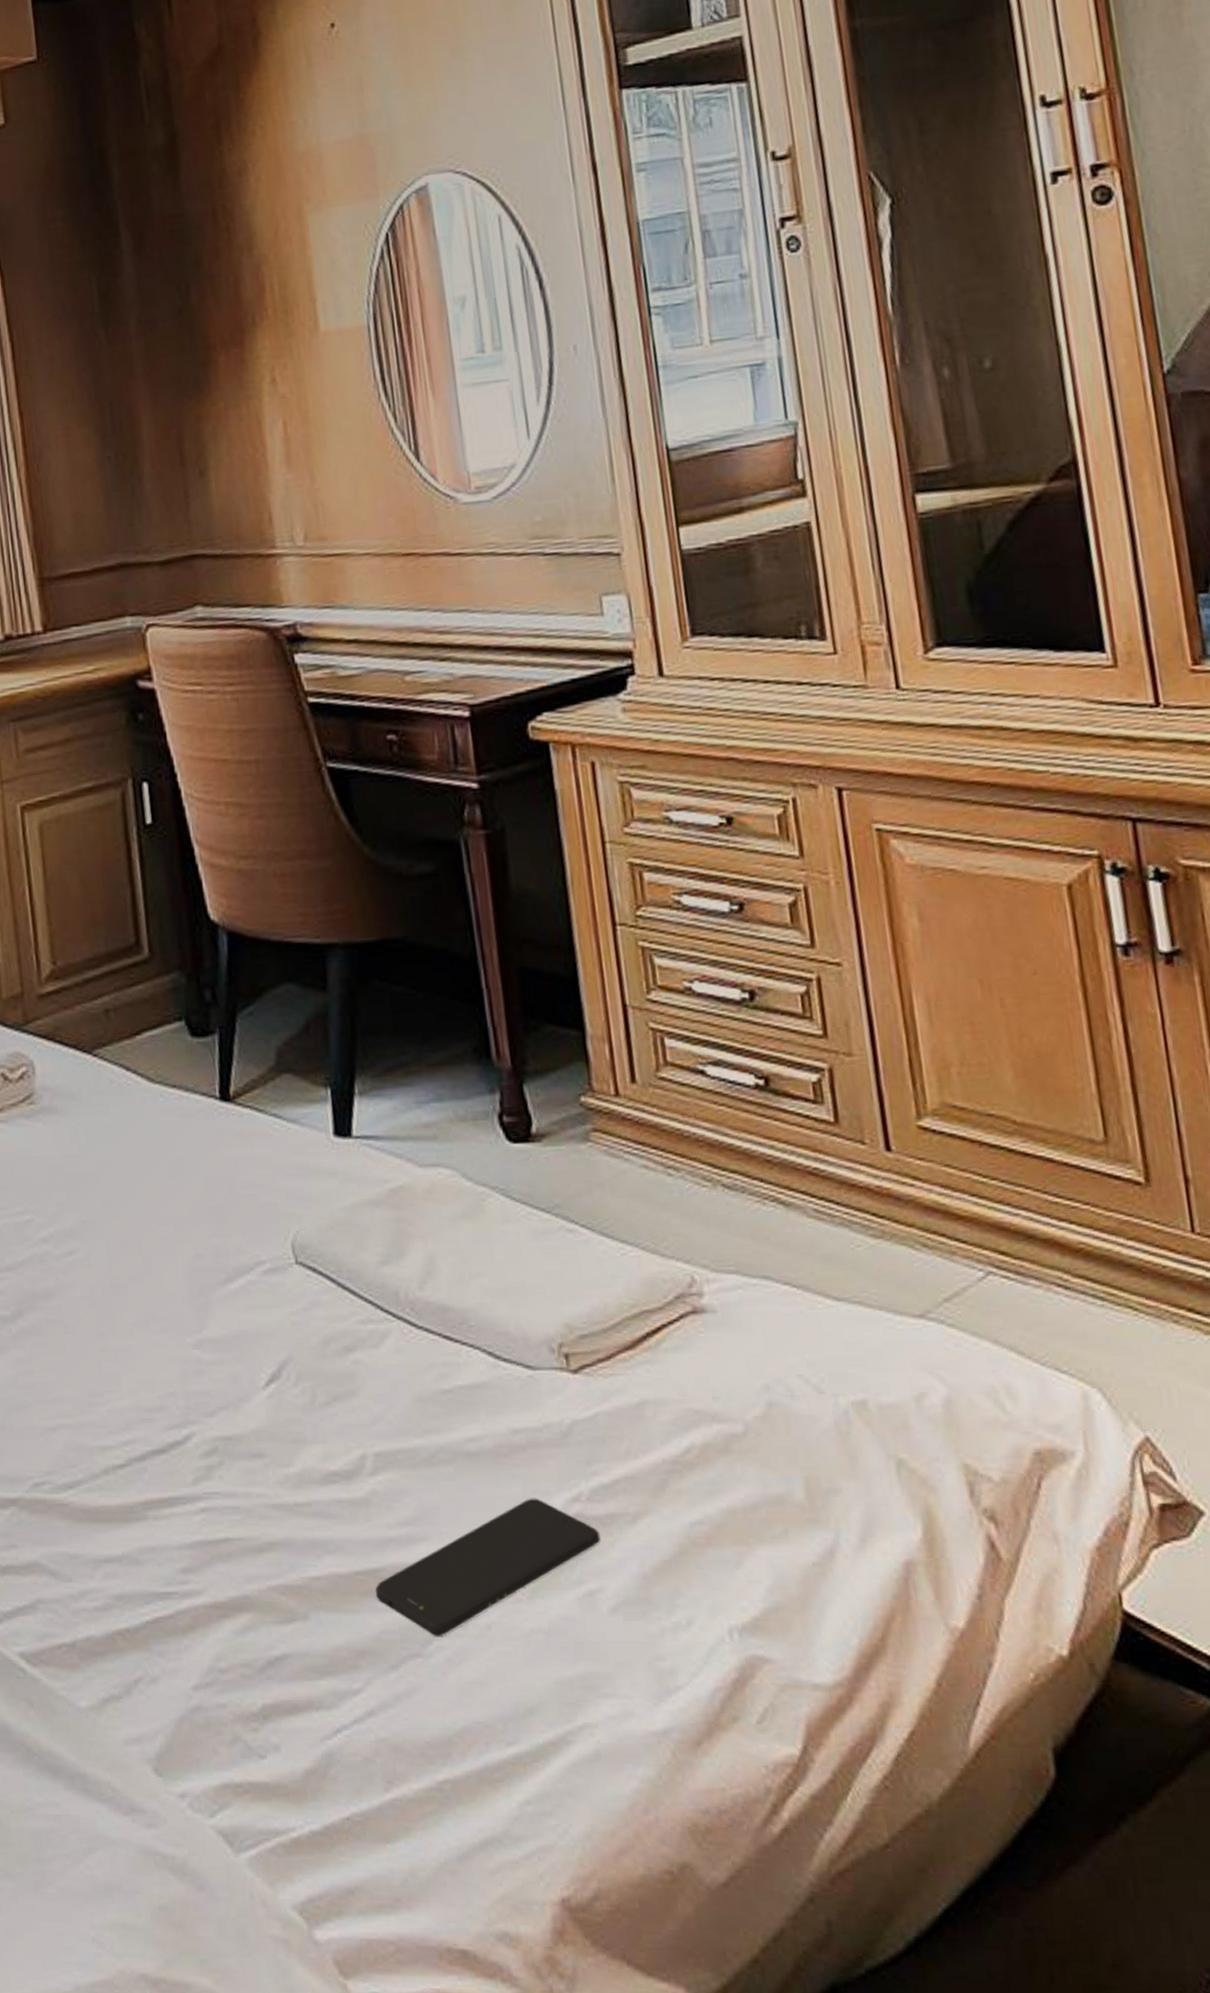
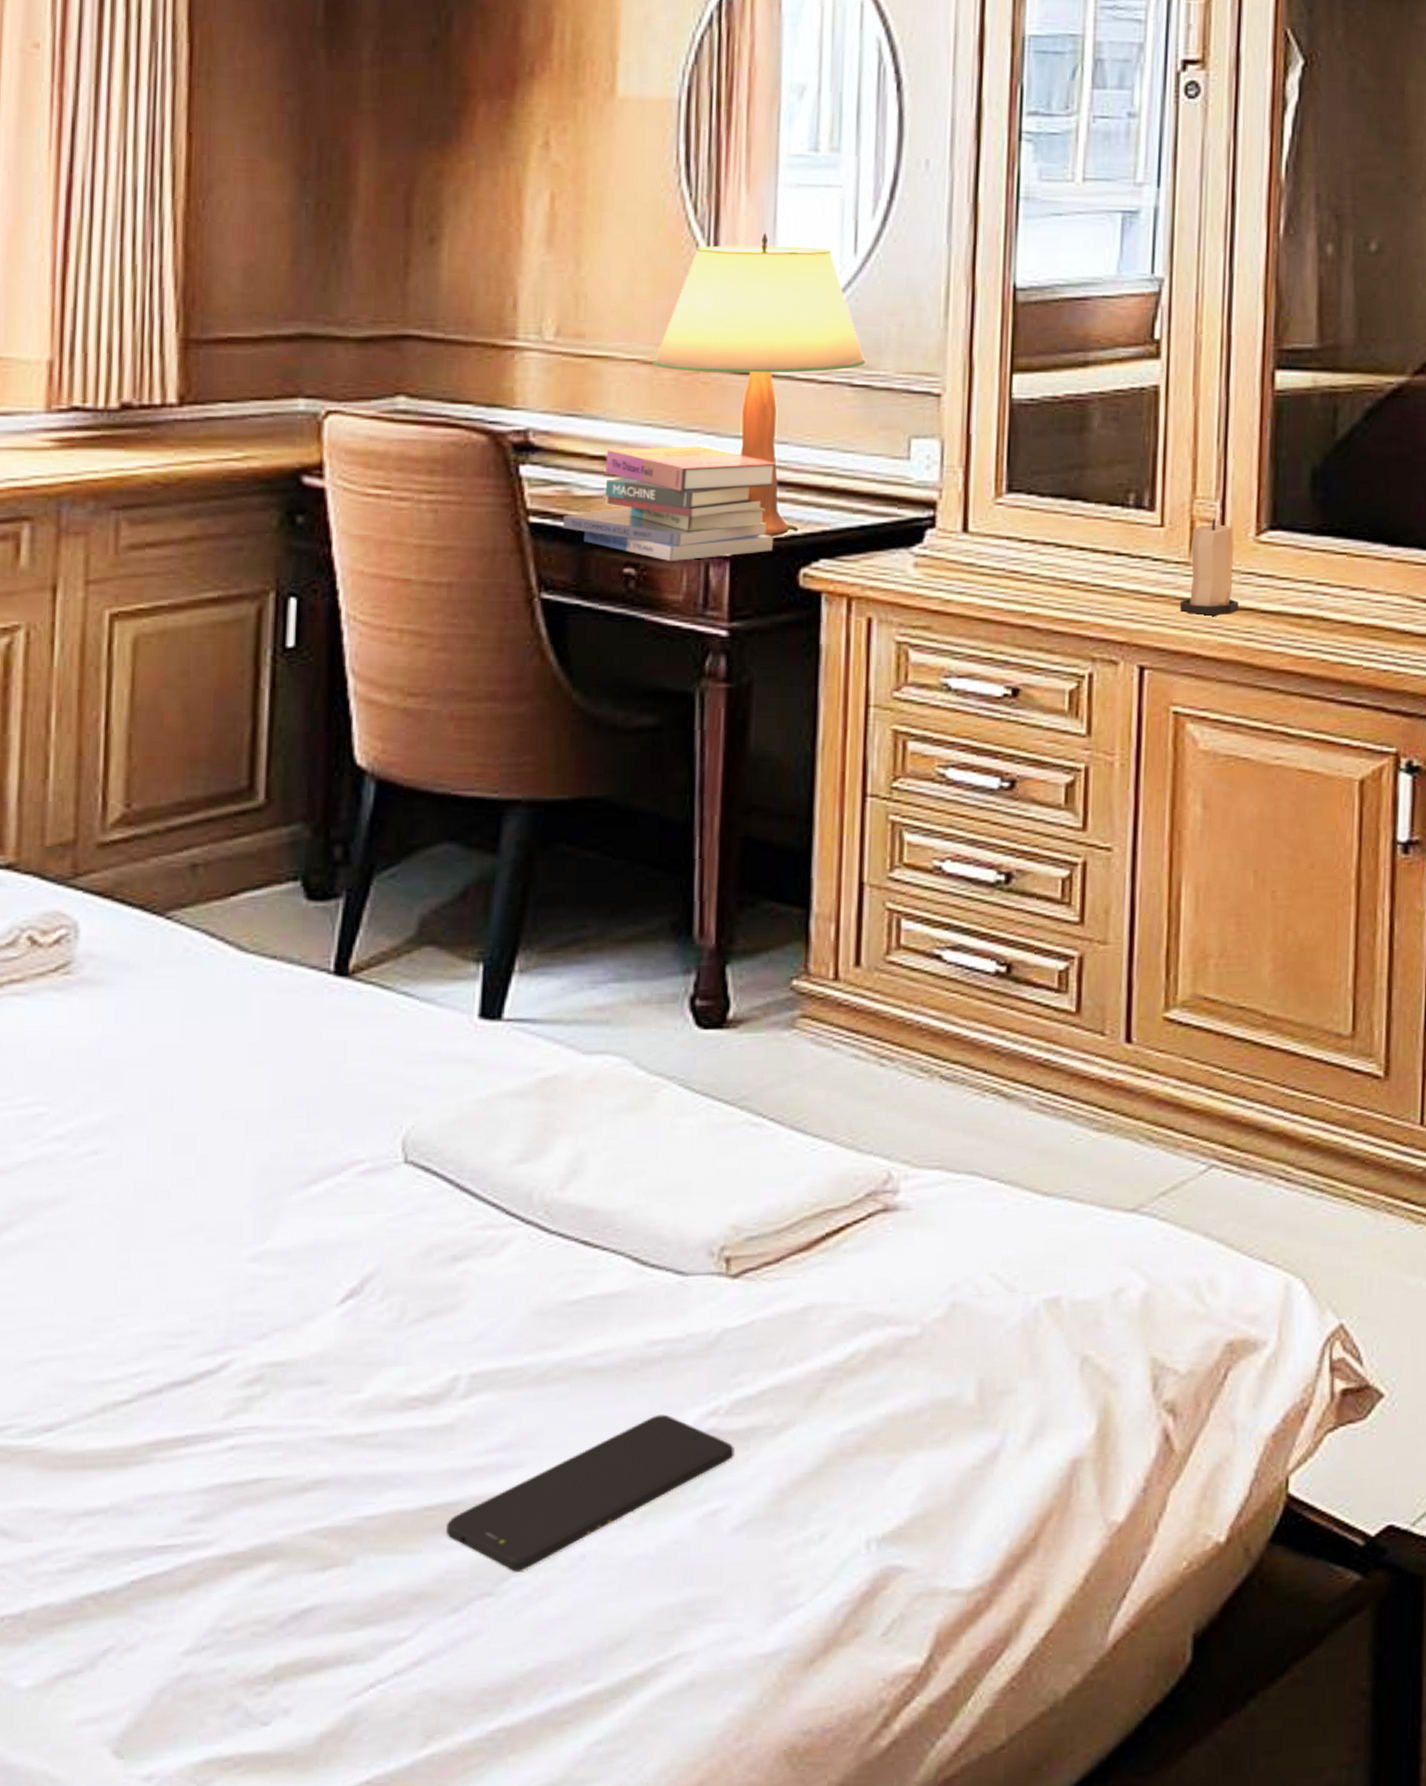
books: none [333,622,503,726] -> present [562,446,776,561]
table lamp: none [382,429,553,697] -> present [653,232,865,538]
candle: none [865,641,920,736] -> present [1180,518,1239,616]

